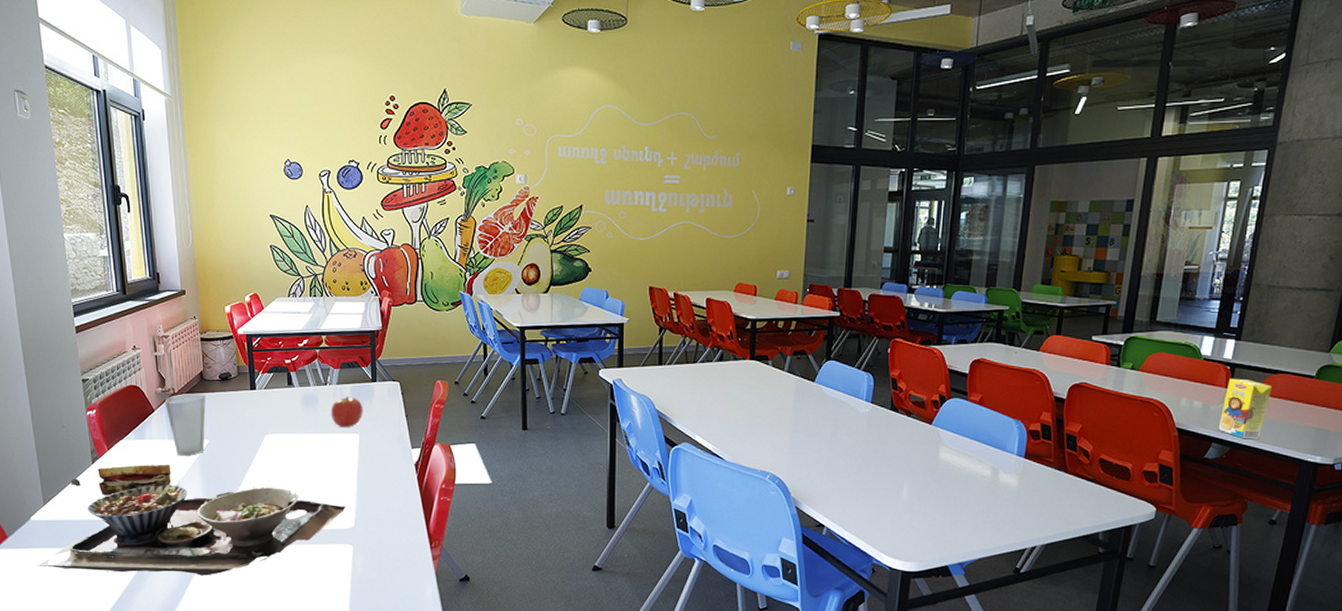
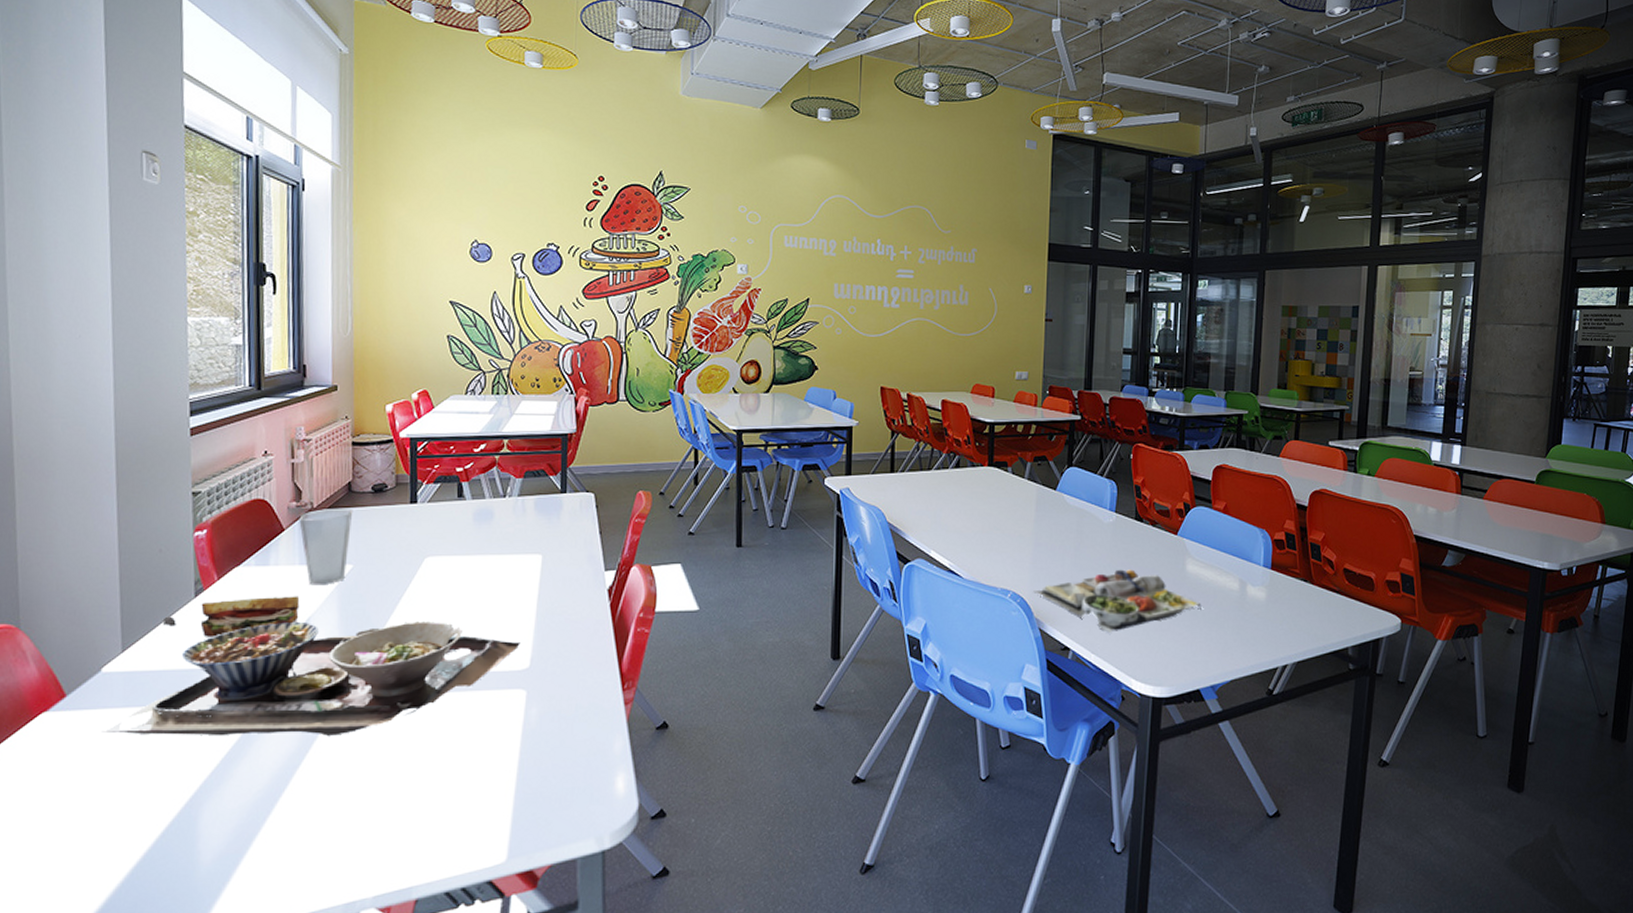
apple: present [330,396,363,427] -> none [508,510,549,546]
food tray: none [791,455,954,513] -> present [1033,569,1203,634]
juice box: present [1218,378,1272,440] -> none [1452,483,1497,546]

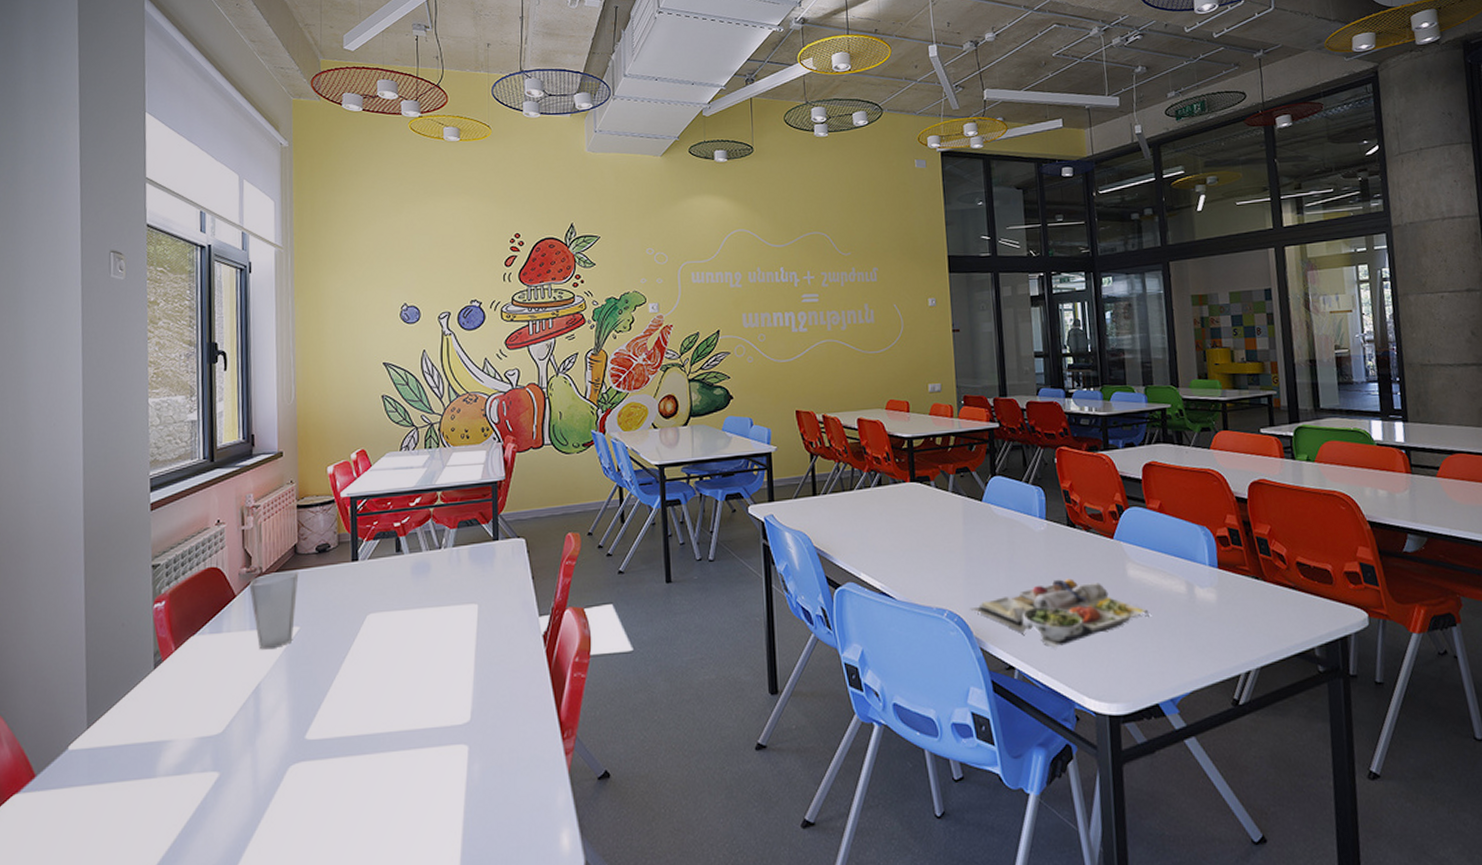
food tray: present [102,616,520,736] -> none [67,679,460,812]
sandwich: present [200,596,300,637] -> none [159,661,251,709]

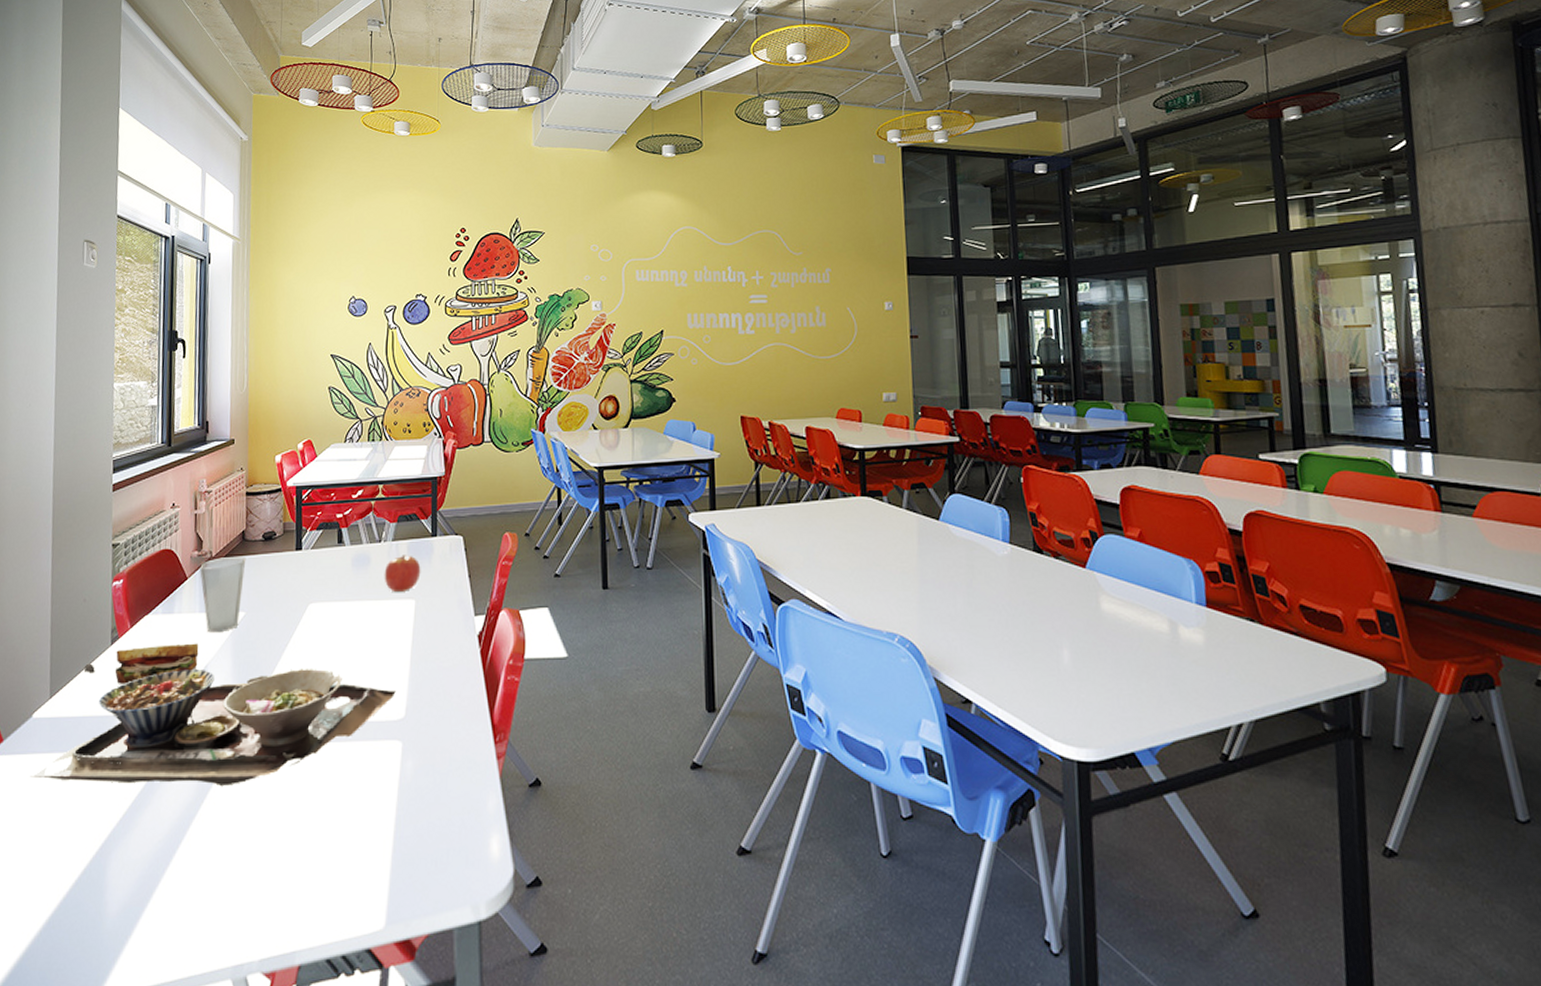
food tray: none [67,679,460,812] -> present [30,663,396,786]
sandwich: none [159,661,251,709] -> present [114,643,199,684]
apple: none [445,560,483,597] -> present [384,555,421,591]
food tray: present [970,578,1150,649] -> none [923,609,1127,684]

